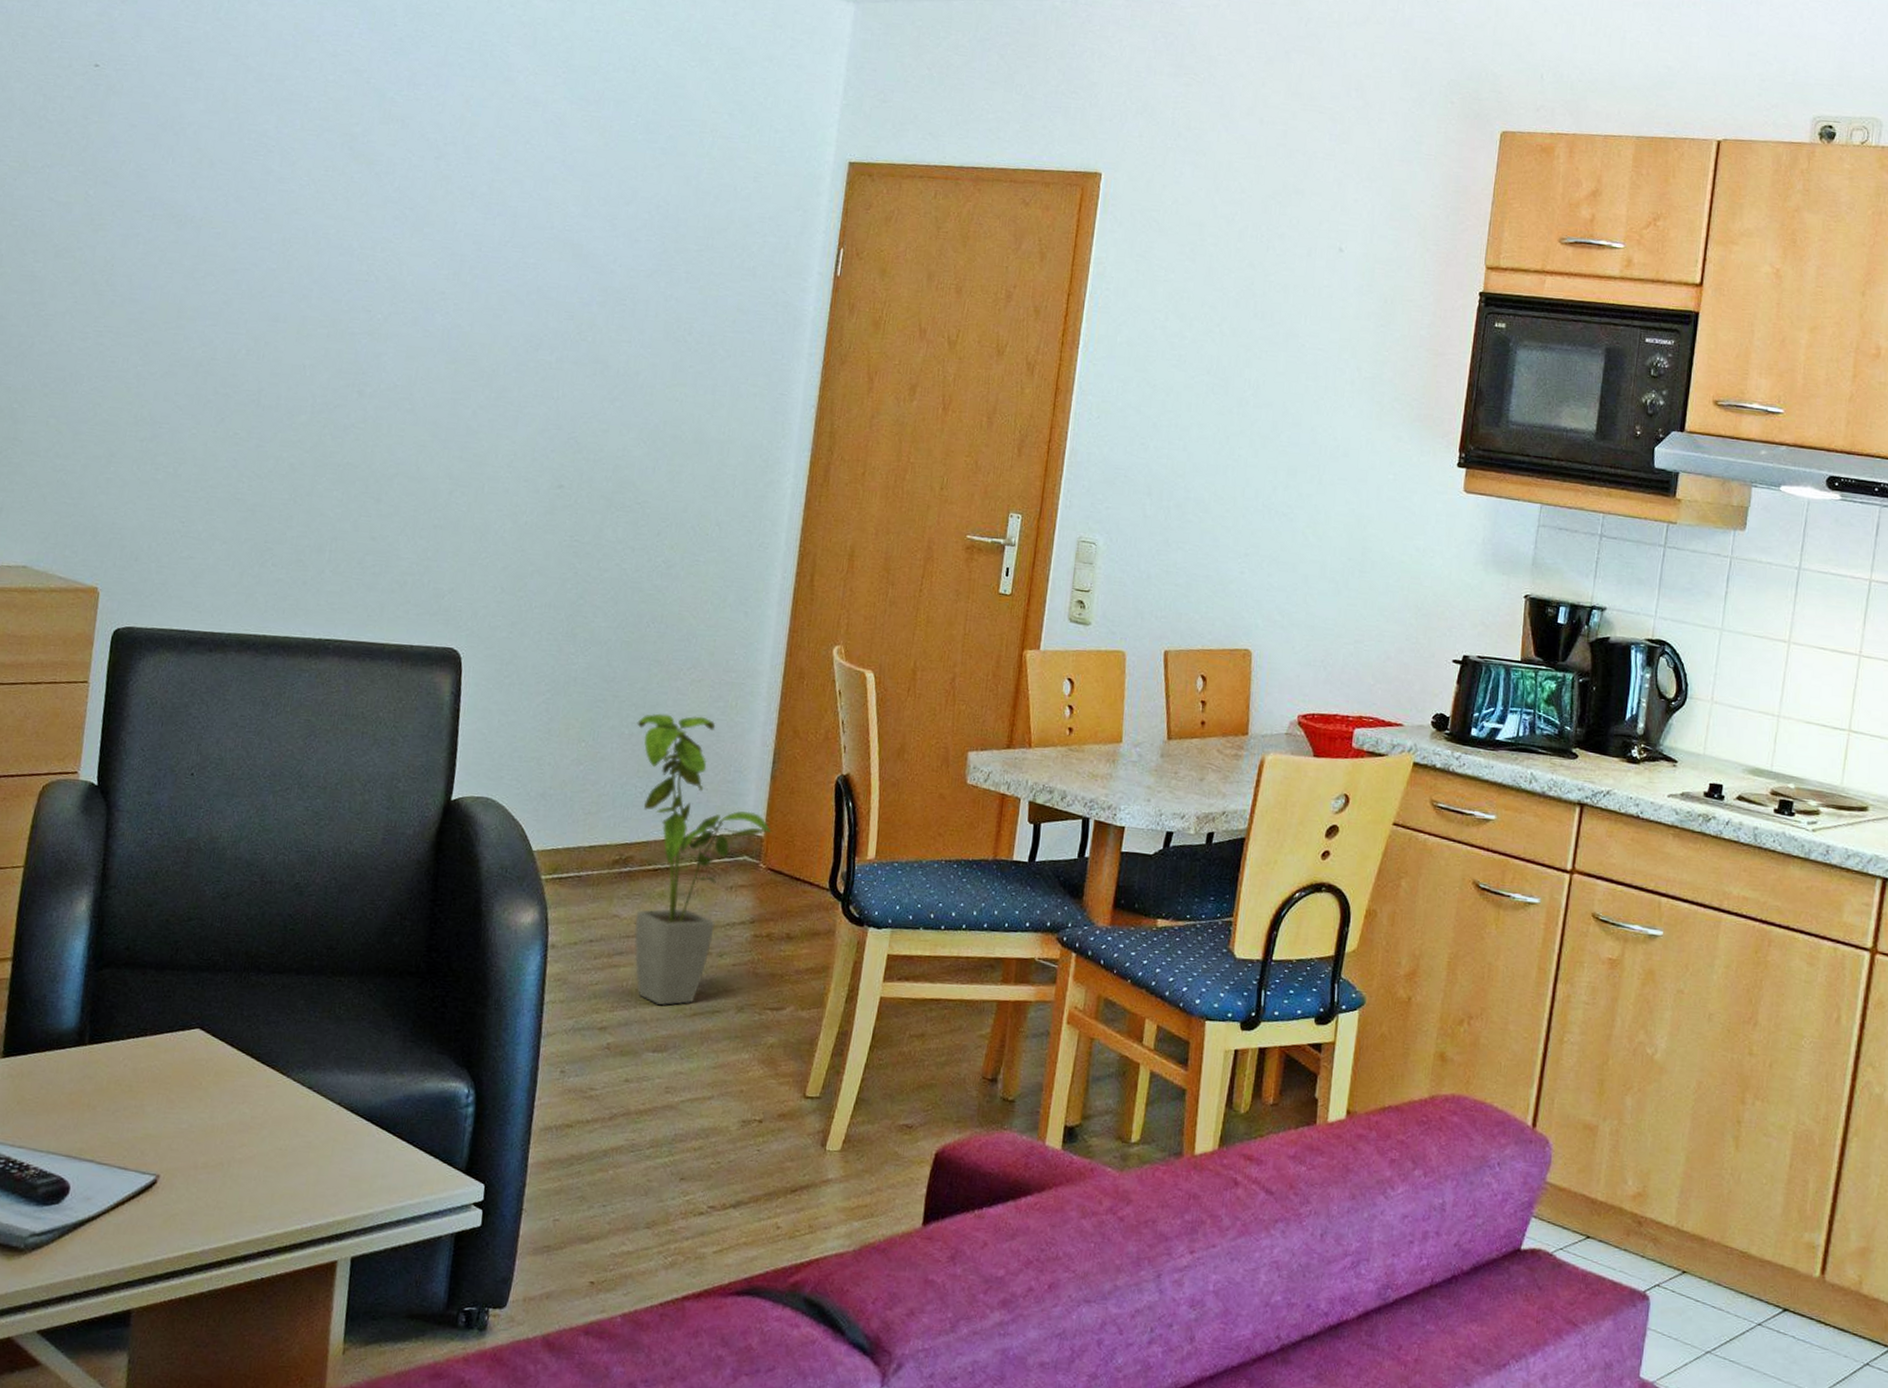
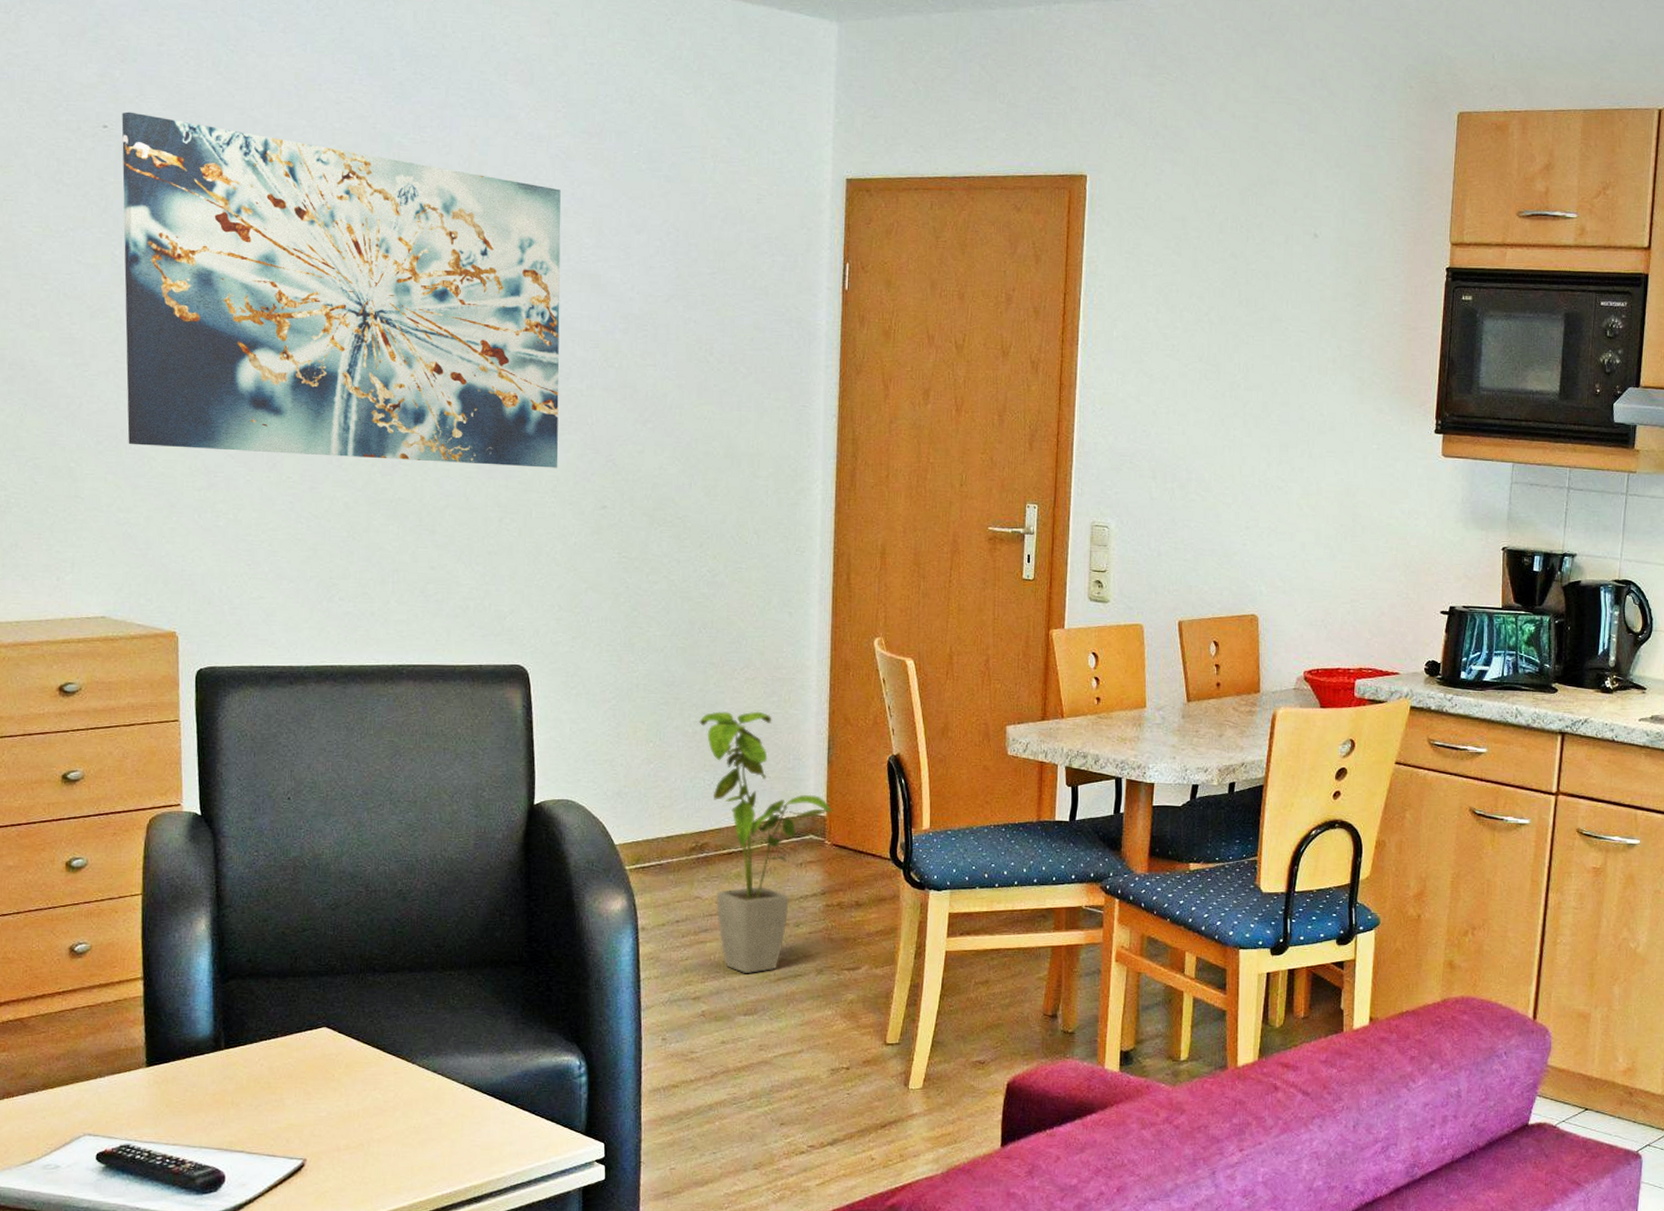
wall art: none [75,52,552,442] -> present [121,112,561,468]

